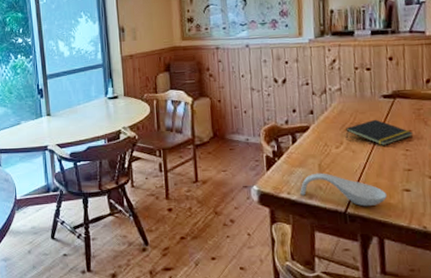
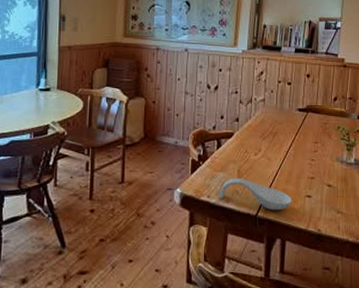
notepad: present [345,119,414,146] -> none [264,130,319,156]

